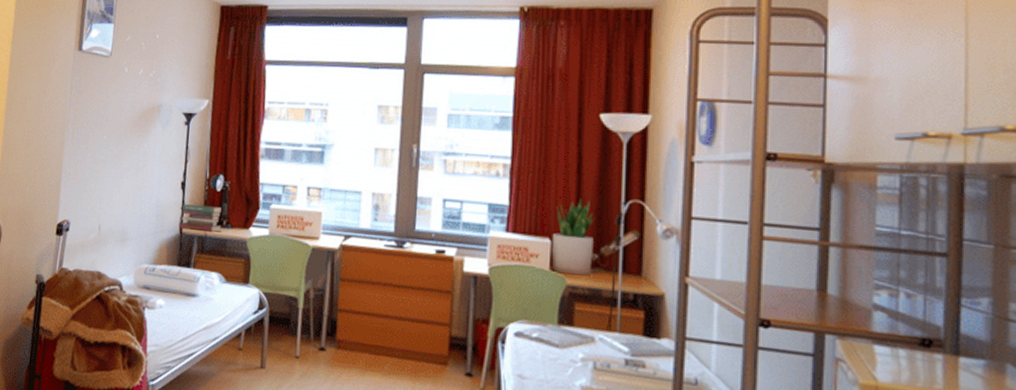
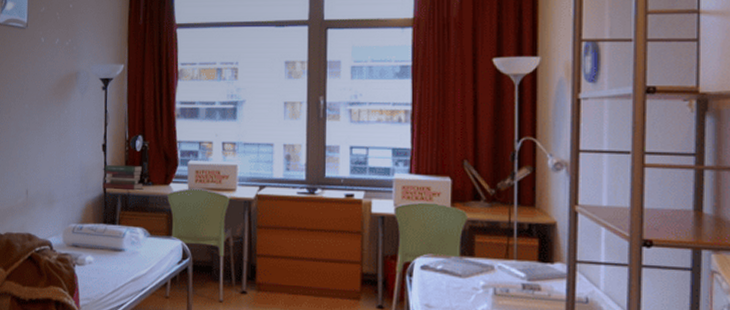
planter: present [551,198,594,276] -> none [452,139,490,210]

